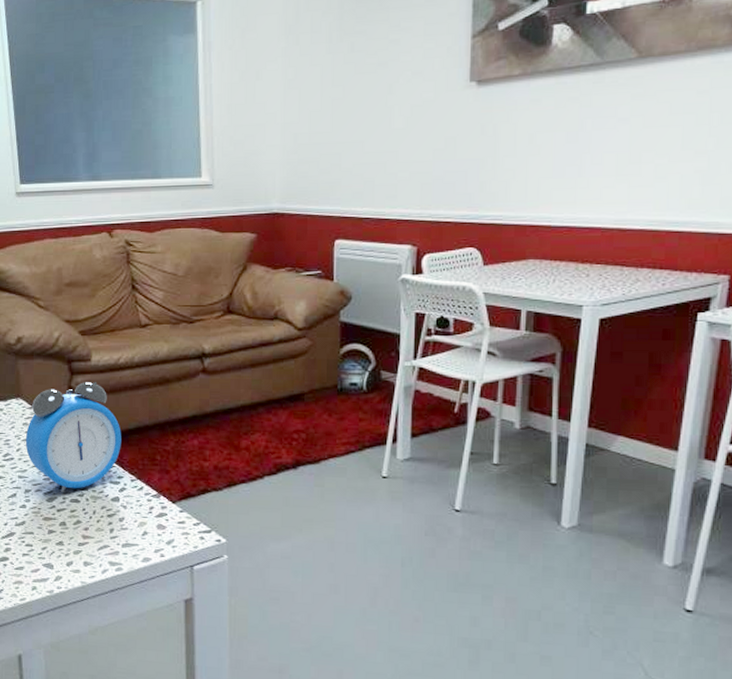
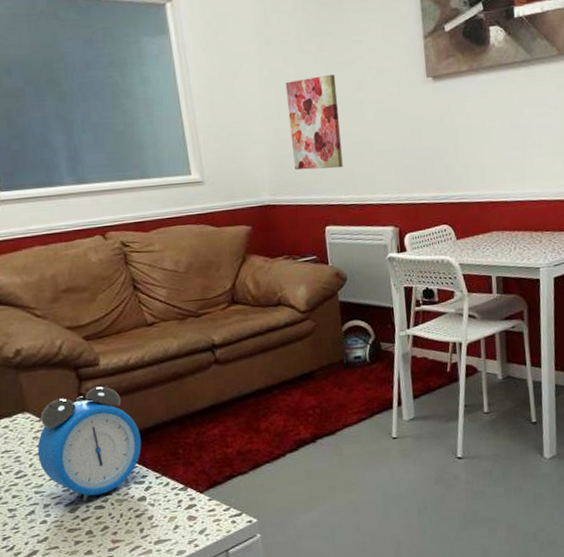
wall art: none [309,76,365,178] -> present [285,74,343,171]

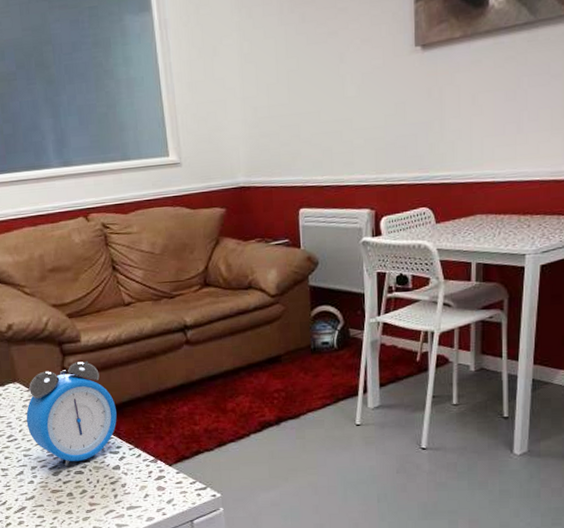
wall art: present [285,74,343,171] -> none [265,46,321,151]

